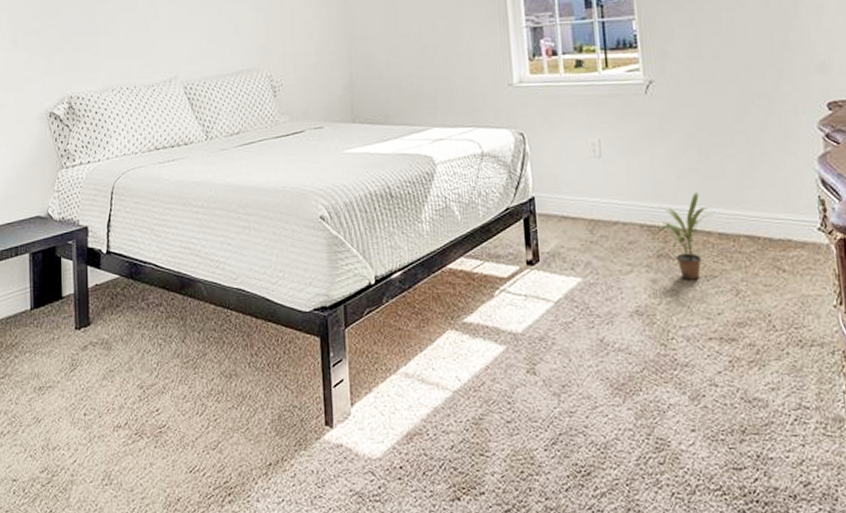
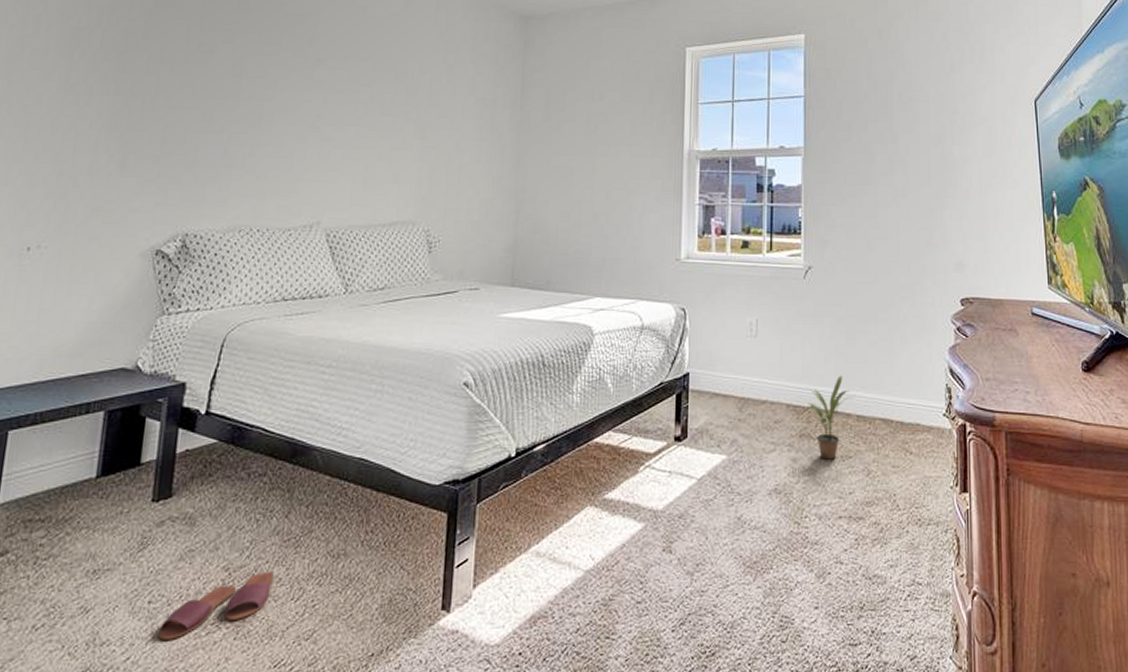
slippers: none [95,389,180,446] -> present [158,571,274,640]

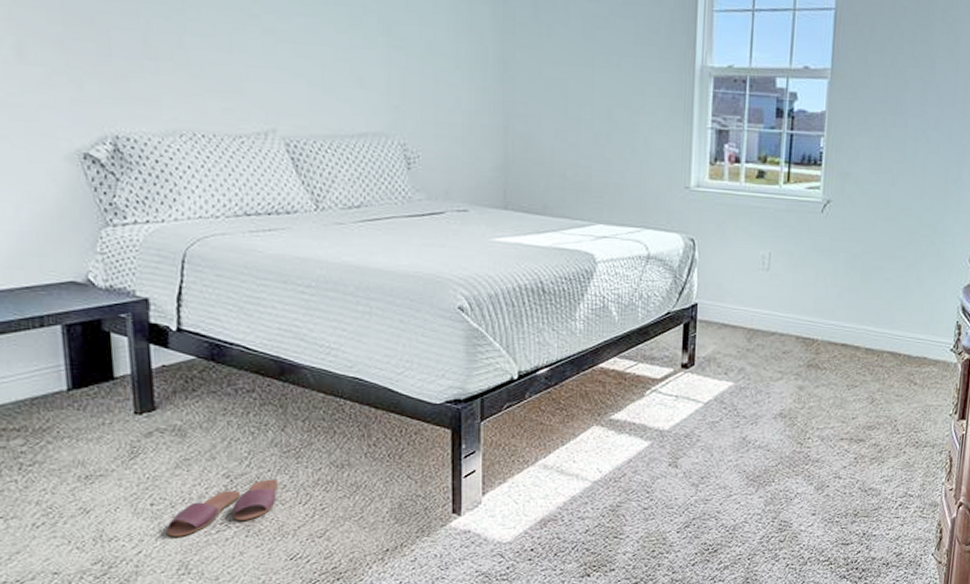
potted plant: present [804,375,855,460] -> none [813,310,866,388]

